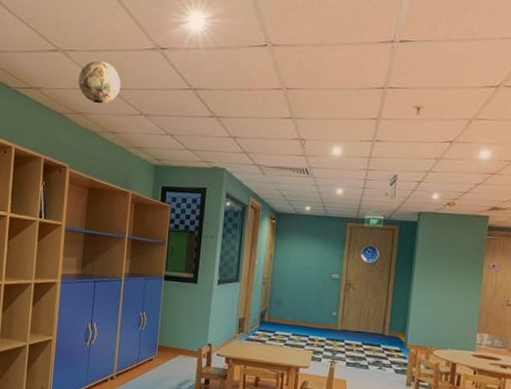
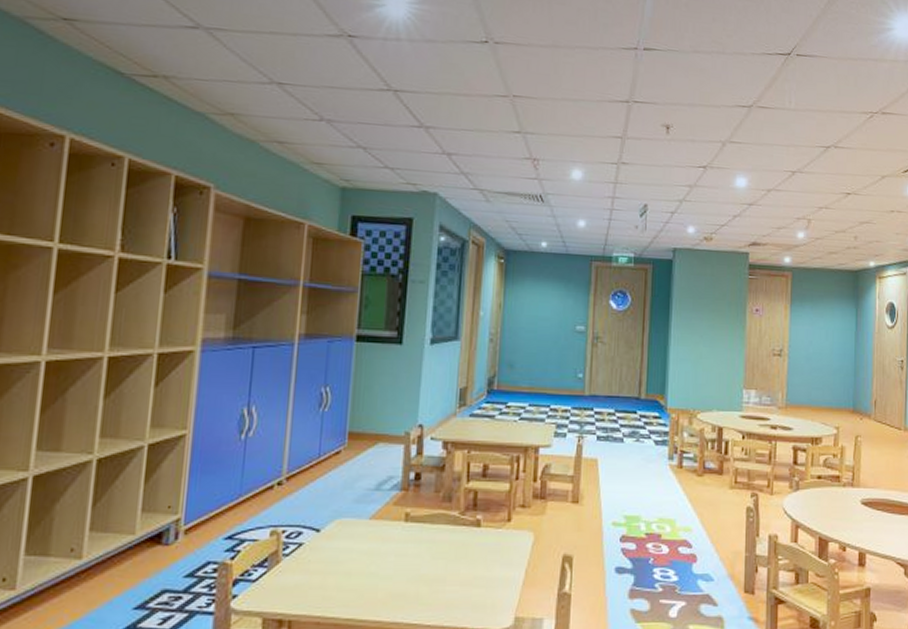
paper lantern: present [78,60,121,104] -> none [229,45,292,104]

